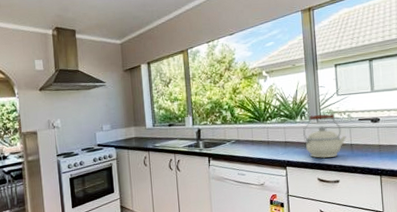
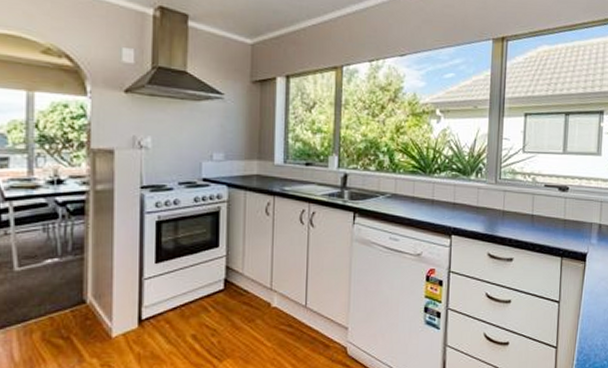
kettle: present [303,114,346,159] -> none [477,174,528,230]

